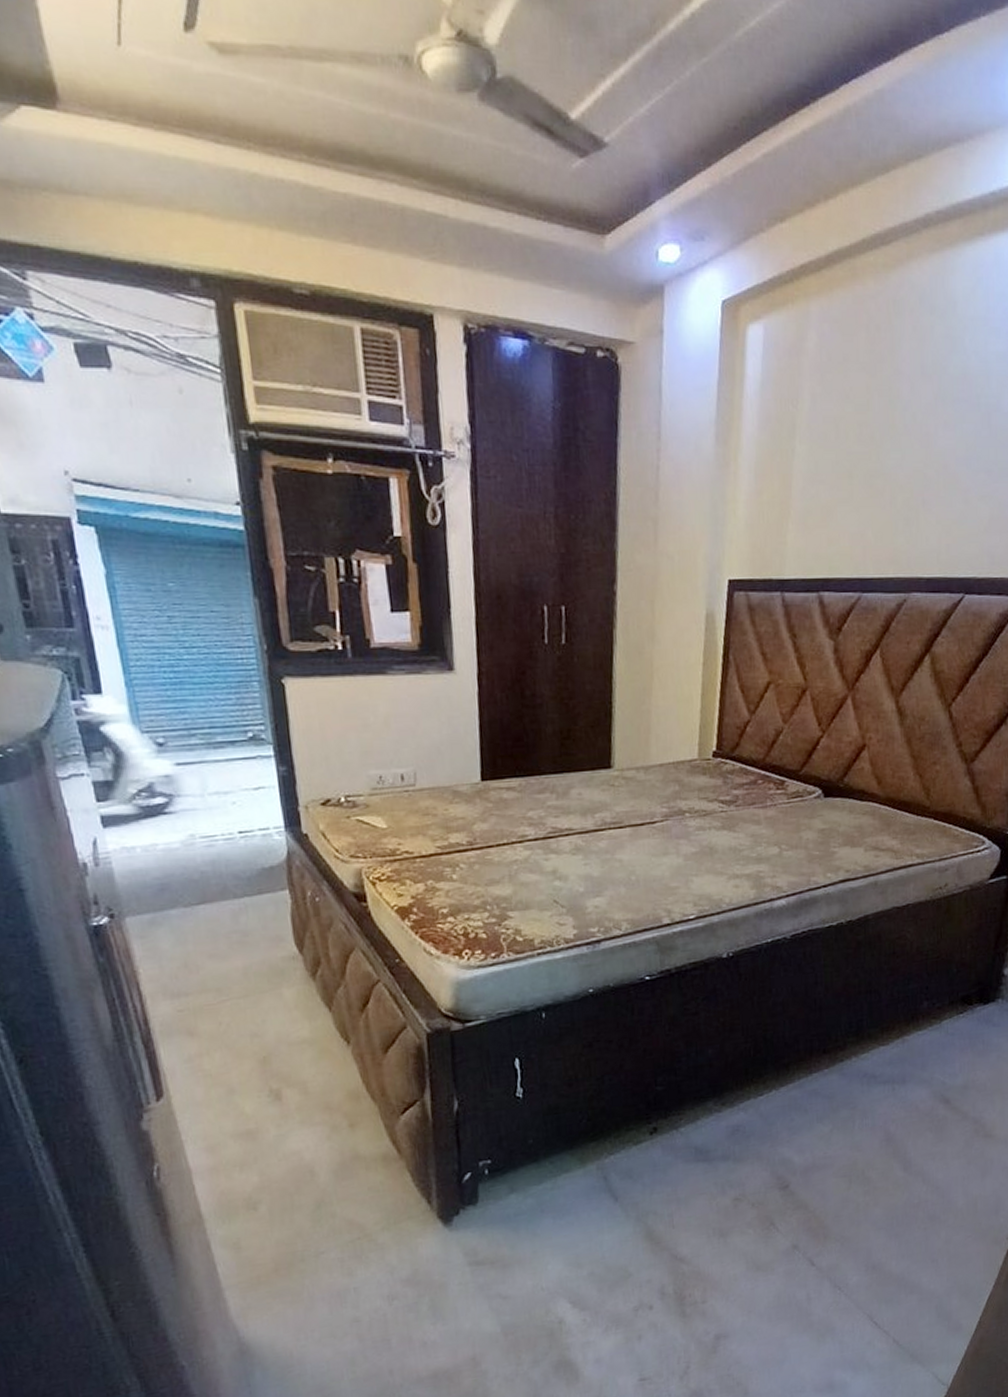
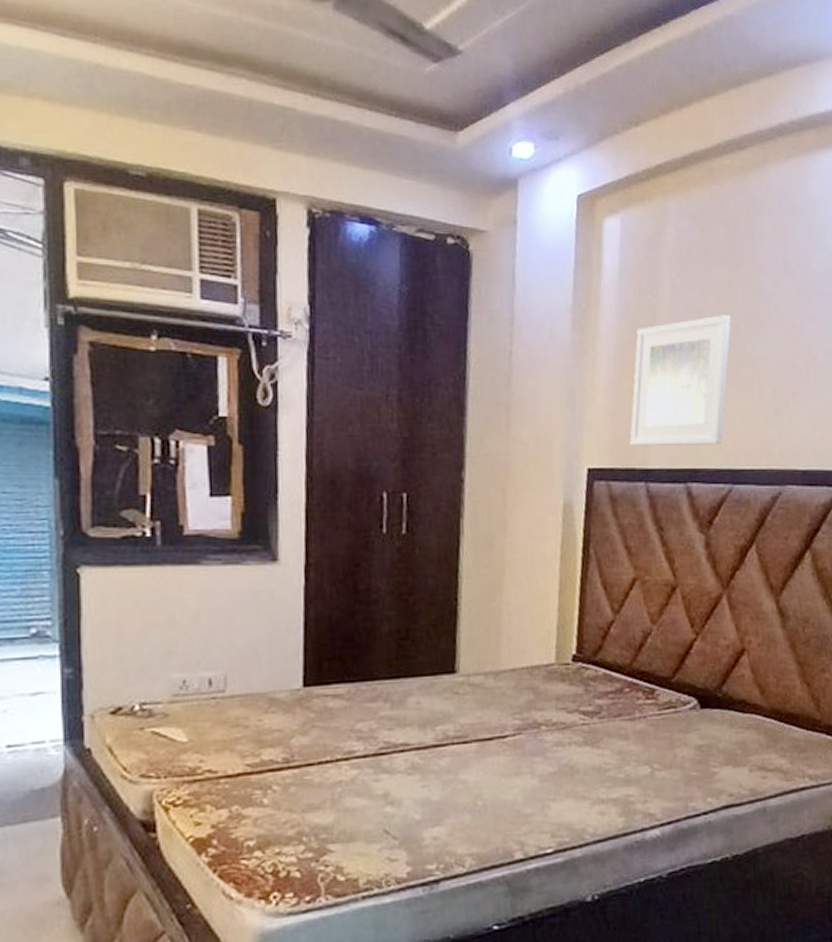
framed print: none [768,424,868,557] -> present [630,315,732,446]

